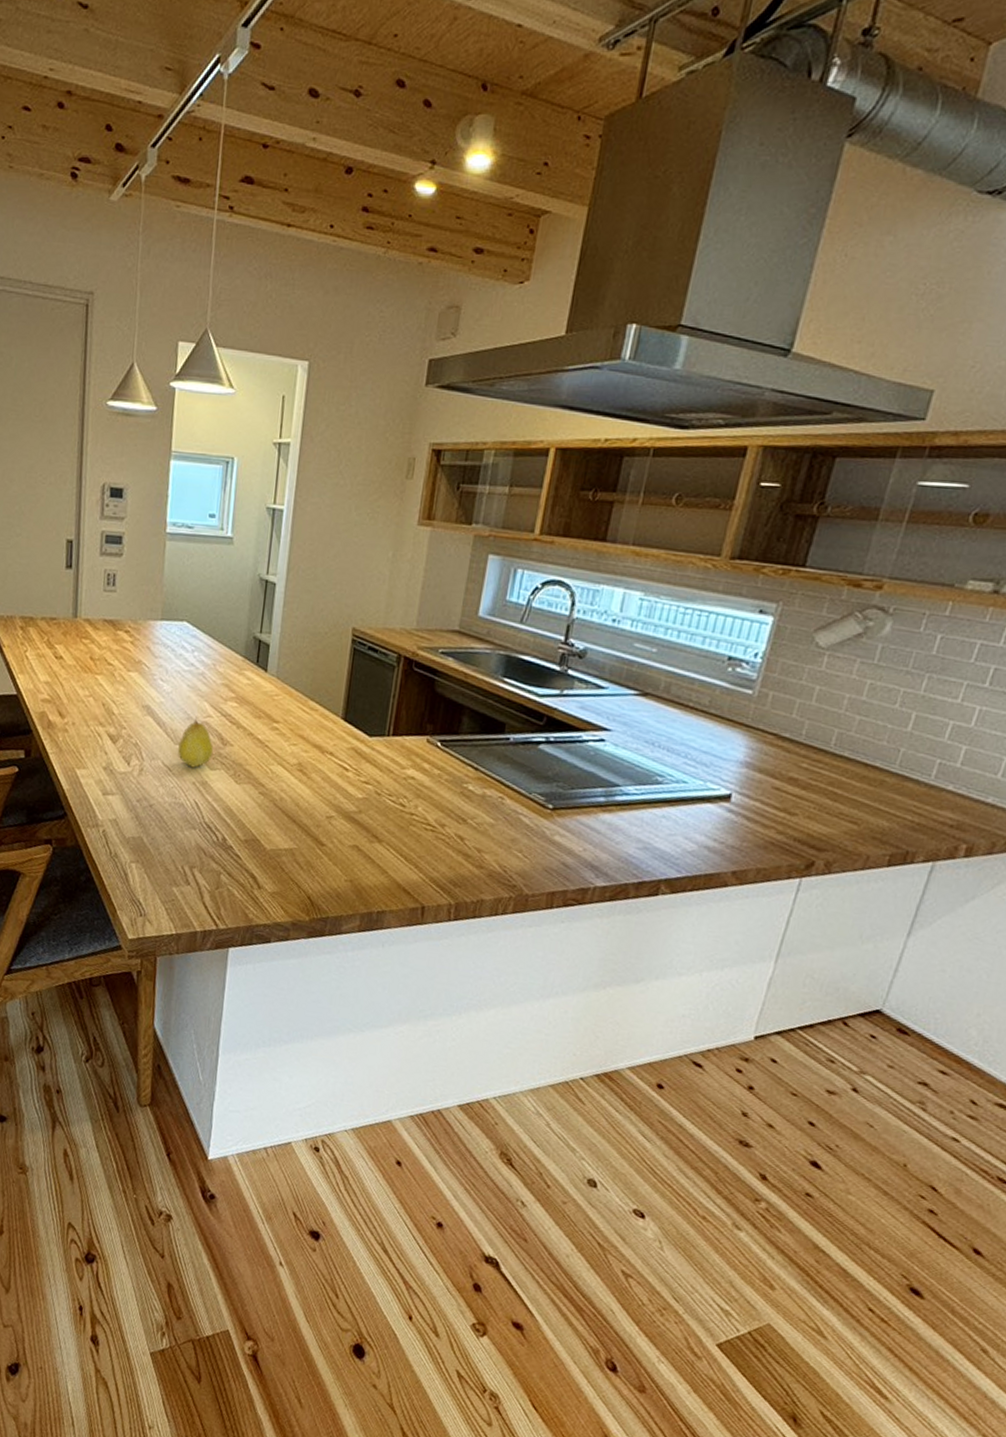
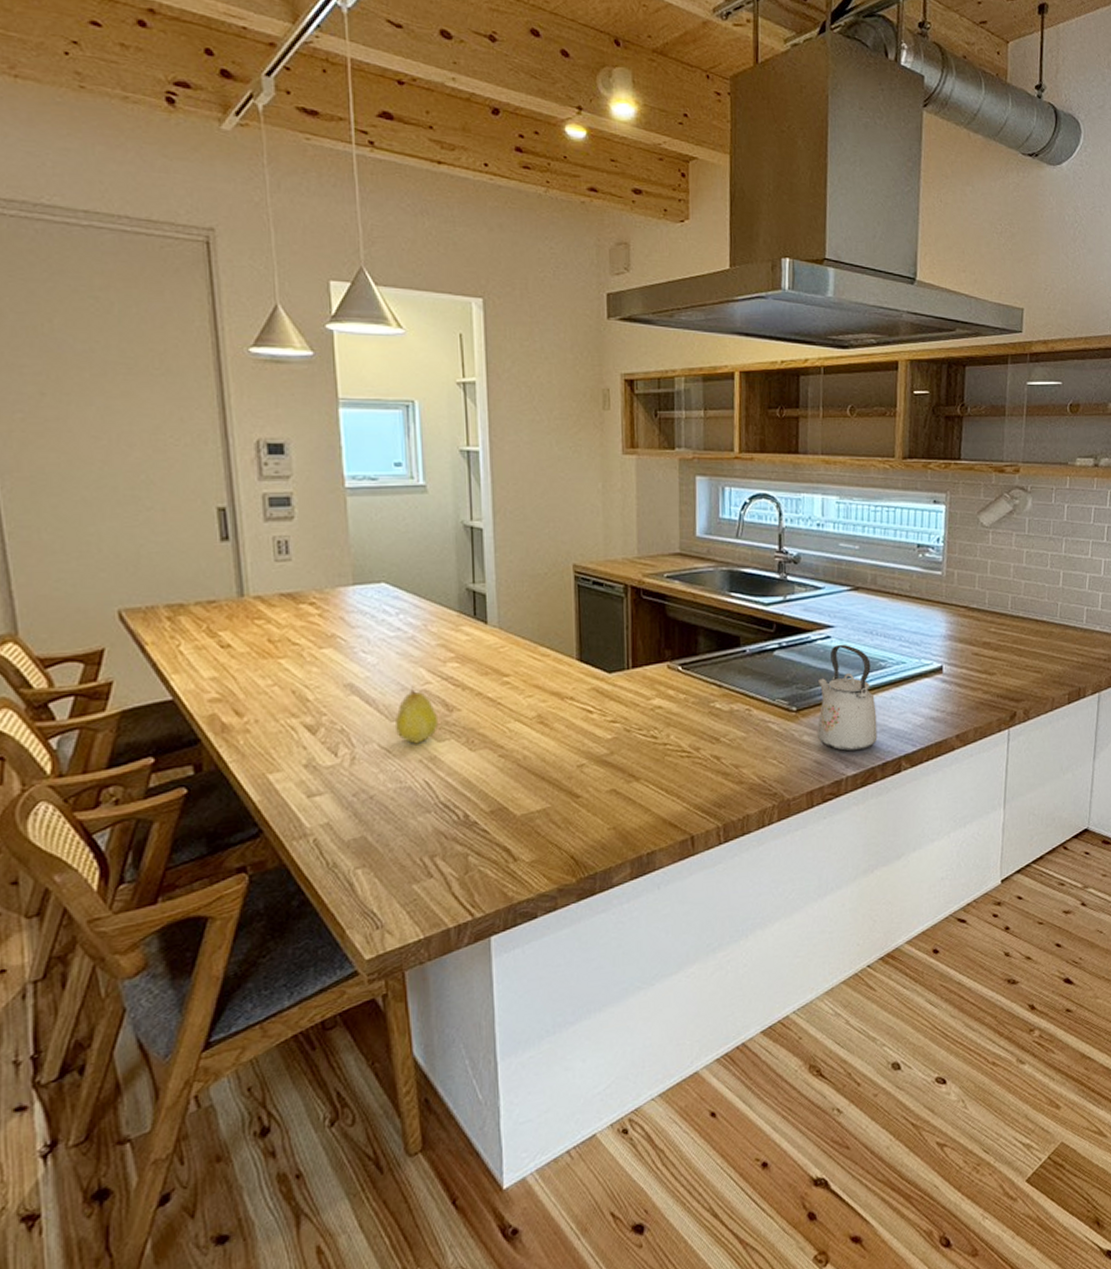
kettle: none [570,750,646,864] -> present [817,644,878,752]

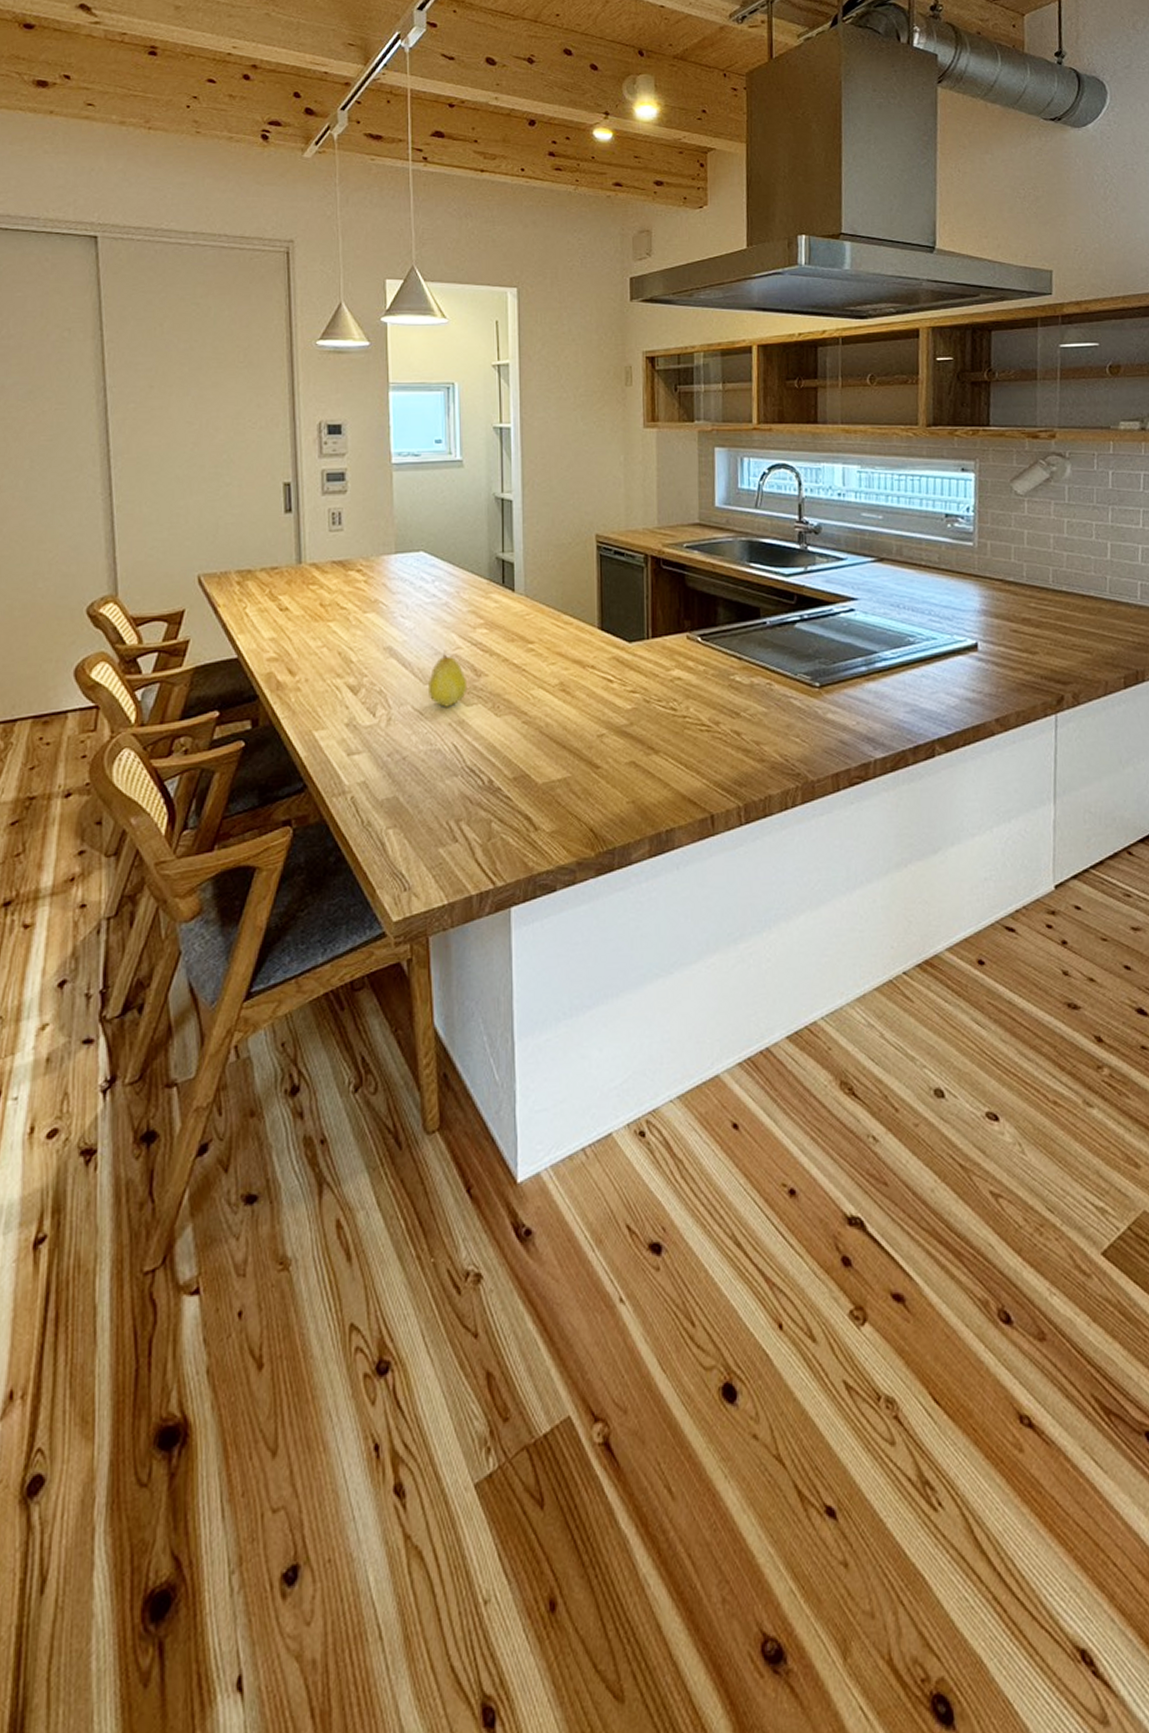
kettle: present [817,644,878,752] -> none [841,617,908,732]

